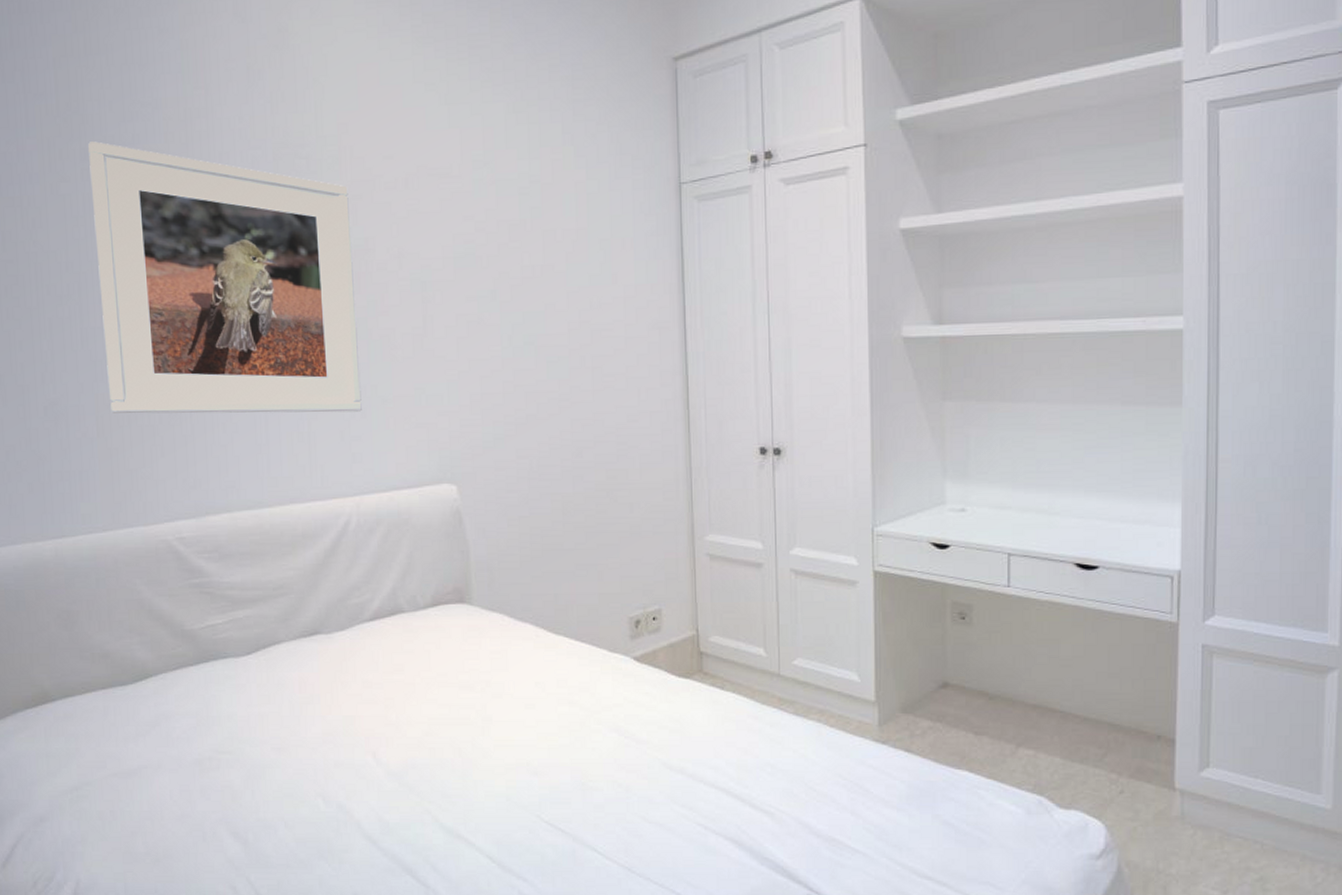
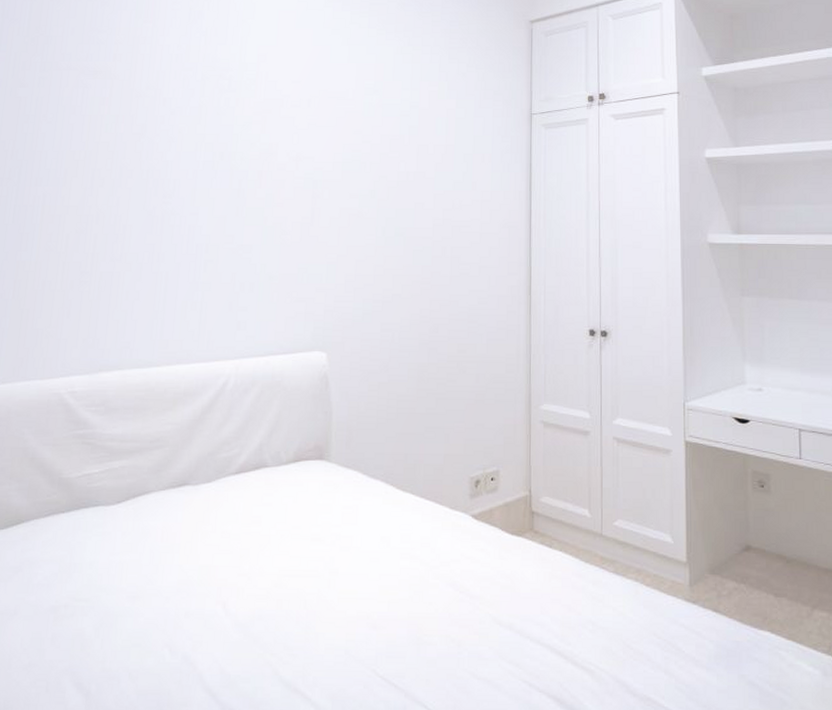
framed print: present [88,141,362,414] -> none [28,57,261,286]

